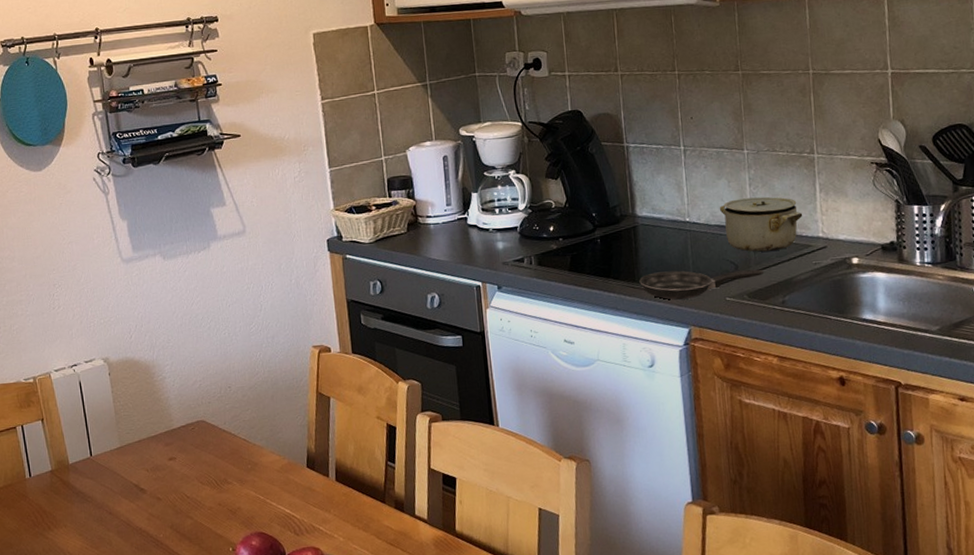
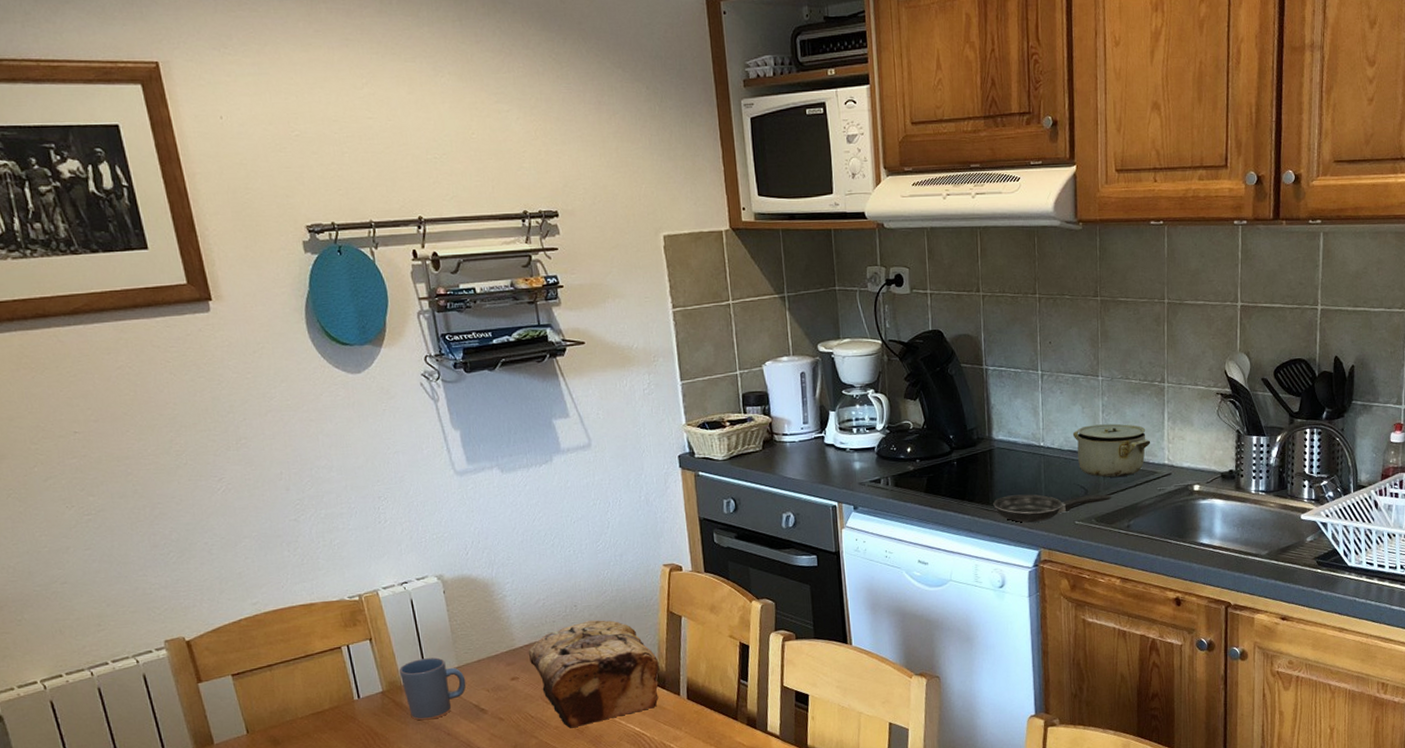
mug: none [66,437,128,500] -> present [398,657,467,721]
bread loaf: none [185,401,309,509] -> present [528,620,660,728]

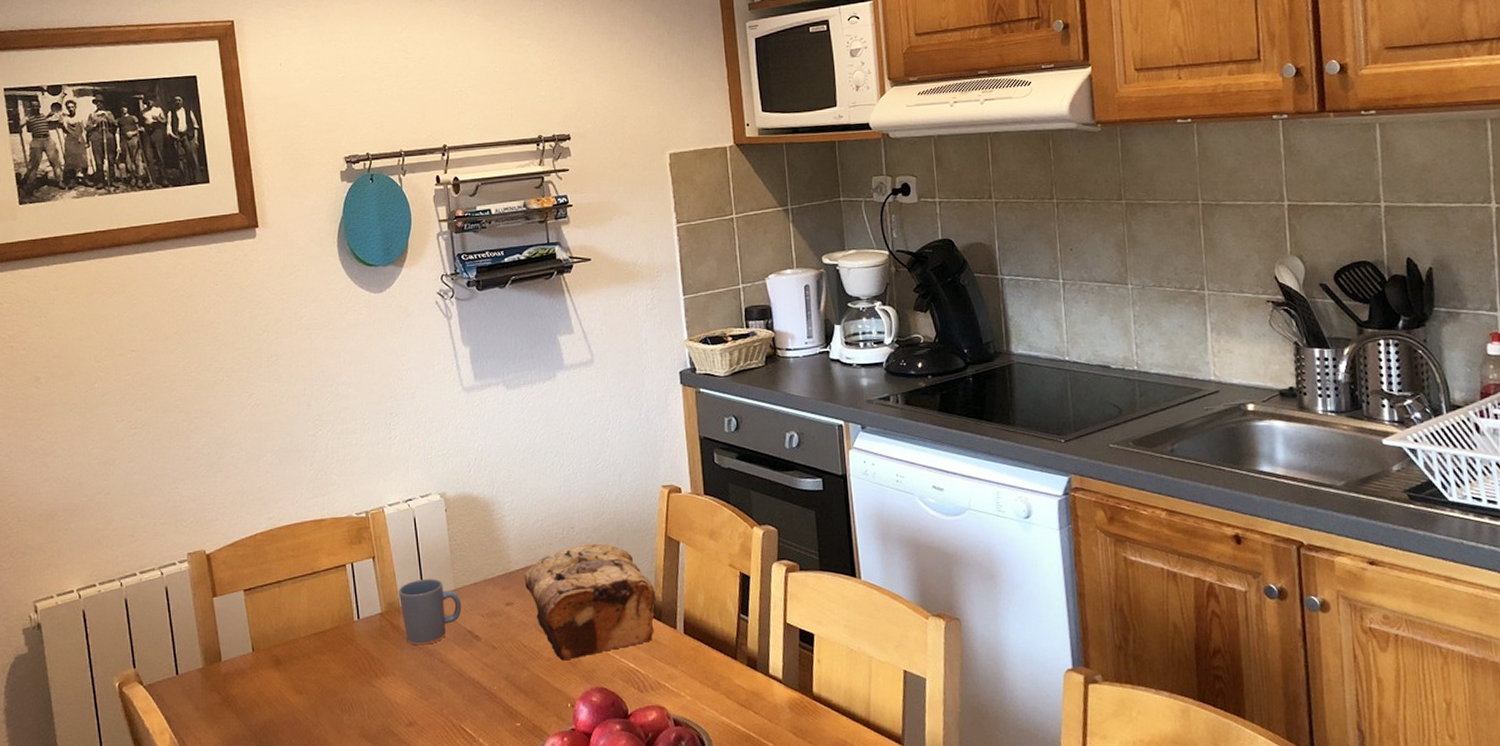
frying pan: present [993,494,1112,523] -> none [1014,413,1151,445]
cooking pot: present [1072,423,1151,478] -> none [1101,335,1193,395]

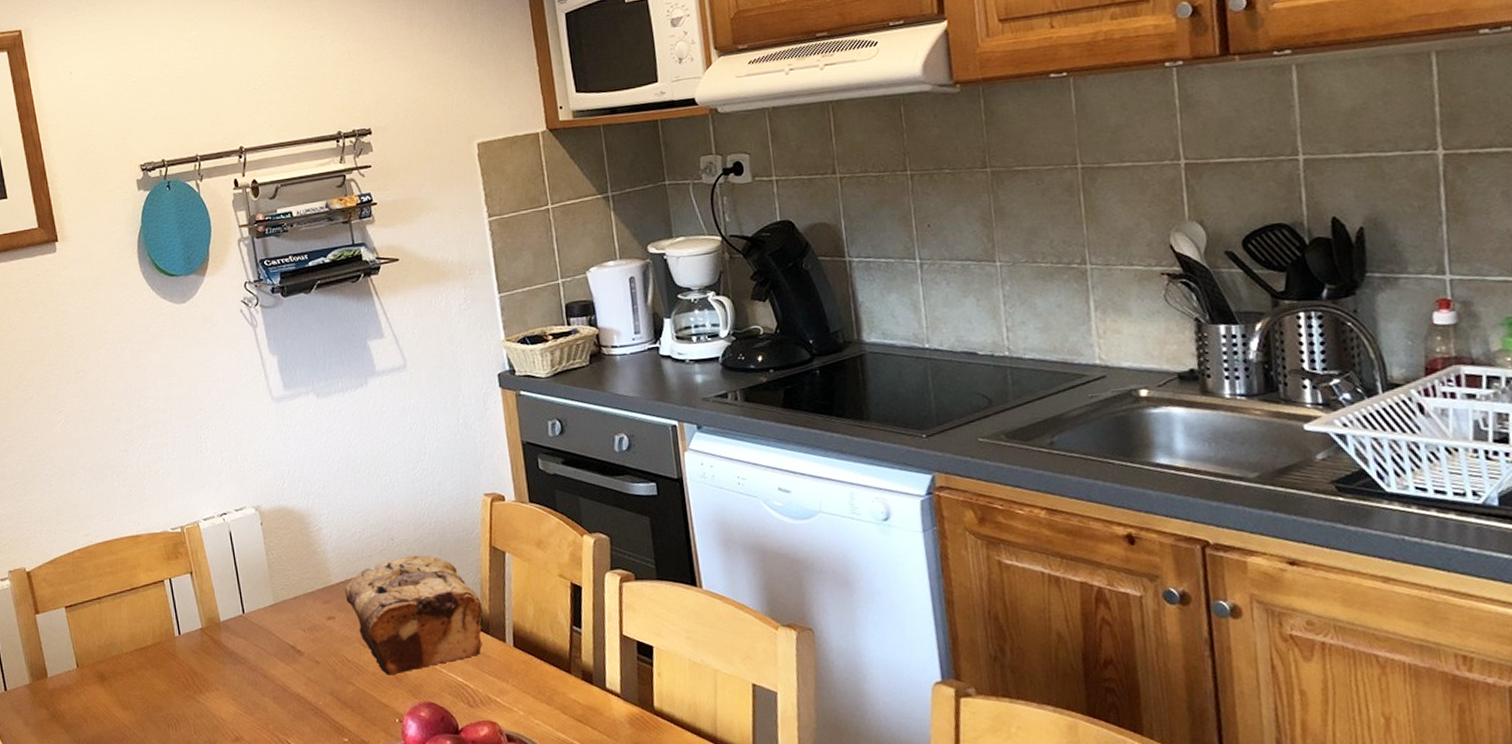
mug: present [398,579,462,646] -> none [217,593,283,661]

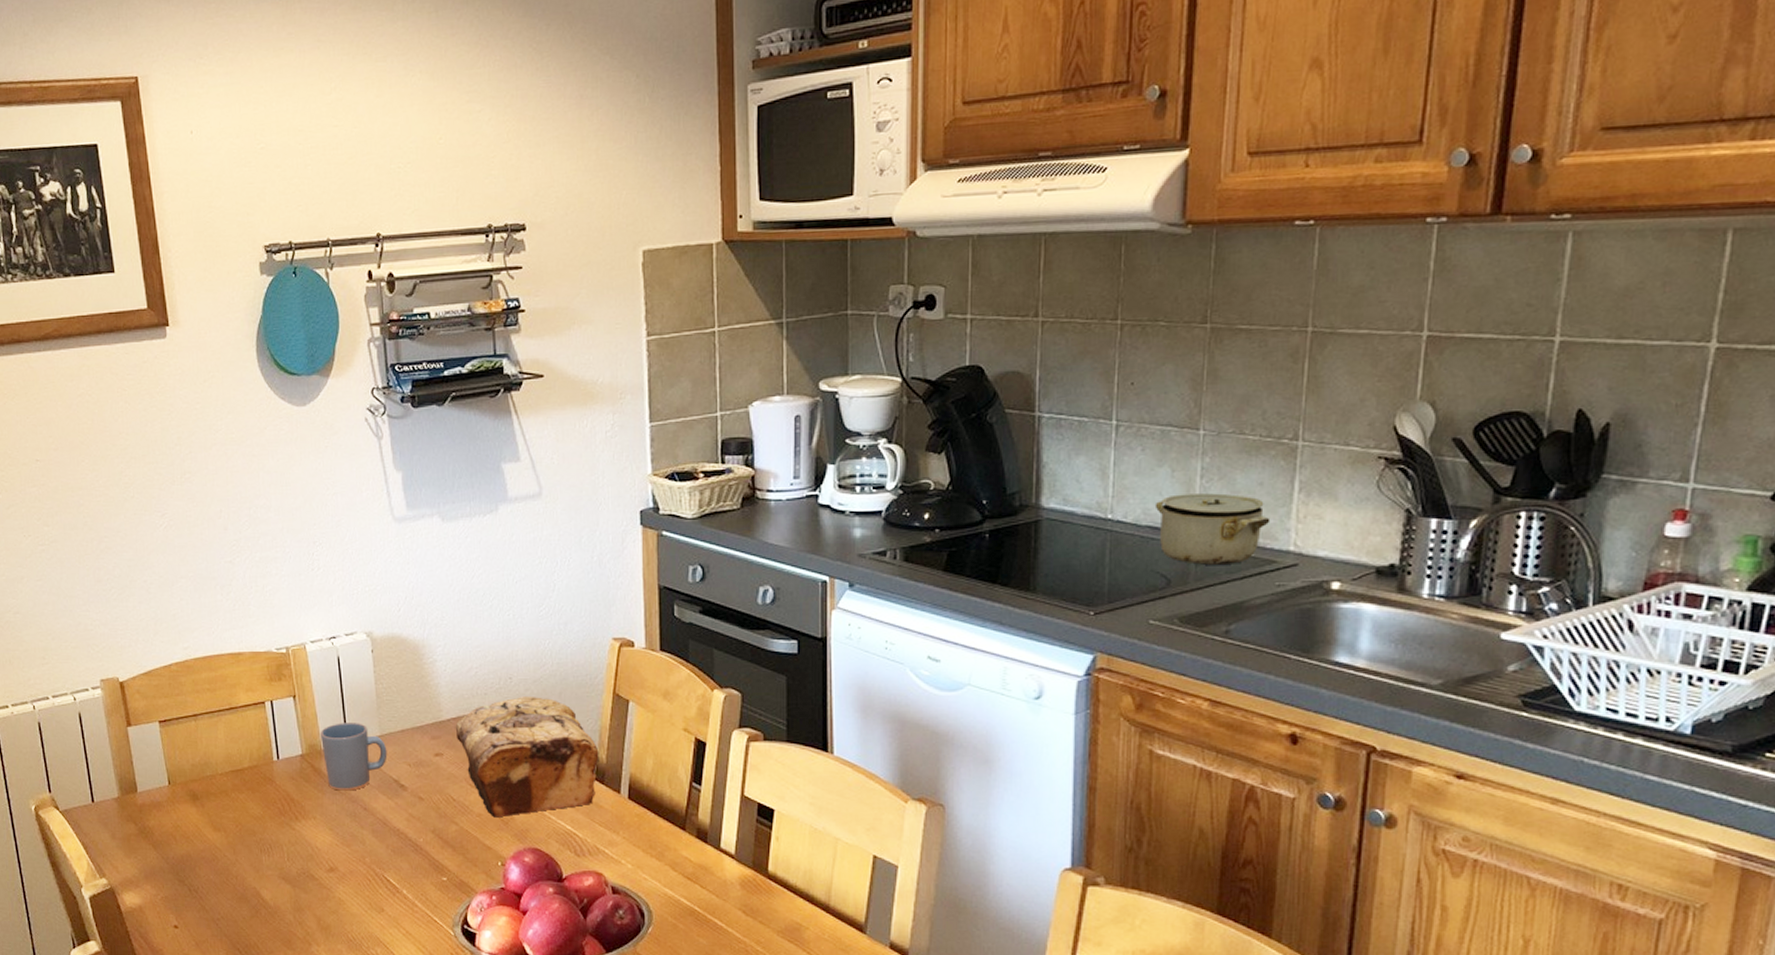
mug: none [217,593,283,661] -> present [320,723,388,791]
cooking pot: none [966,317,1074,384] -> present [1154,493,1271,565]

